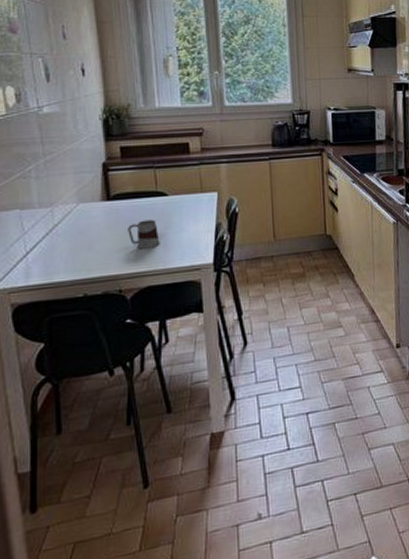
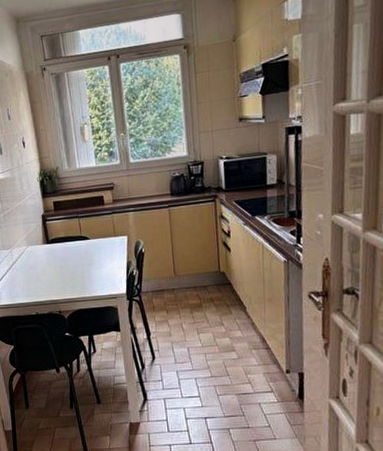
mug: present [128,219,160,249] -> none [62,258,86,281]

